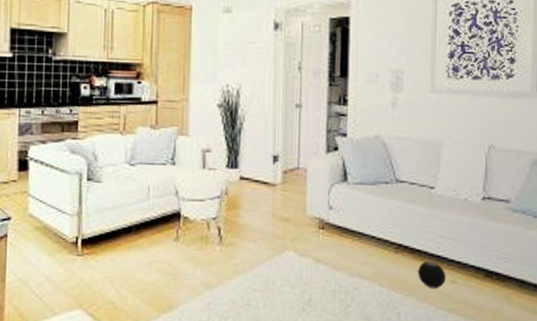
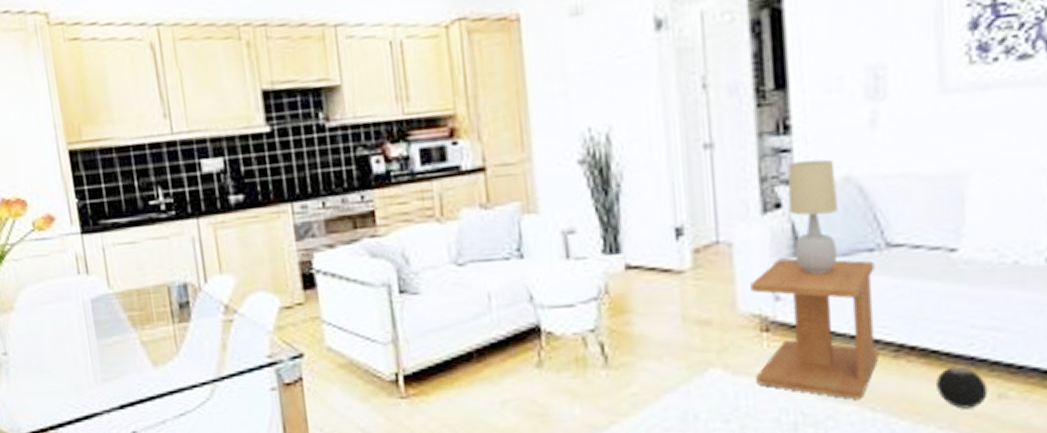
side table: none [314,182,389,278] -> present [750,258,880,400]
table lamp: none [342,123,371,194] -> present [787,159,838,274]

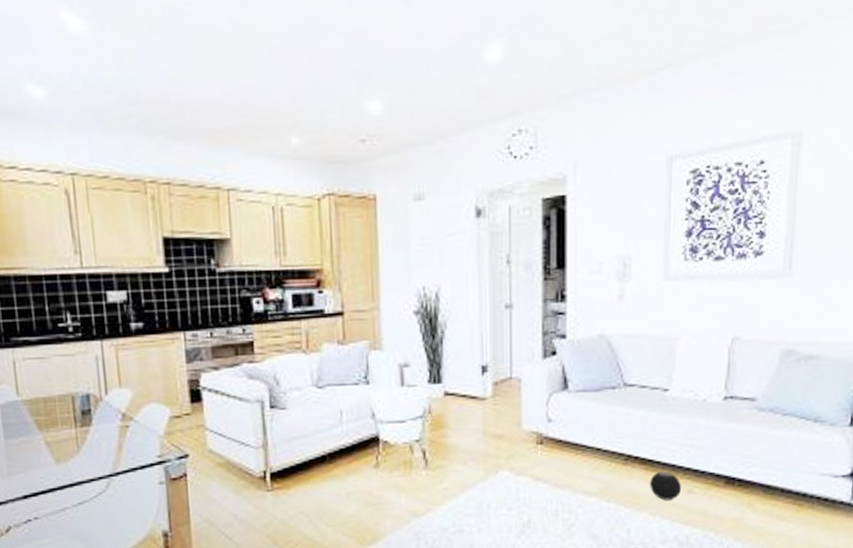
side table: present [750,258,880,400] -> none [532,391,616,494]
table lamp: present [787,159,838,274] -> none [561,321,594,403]

